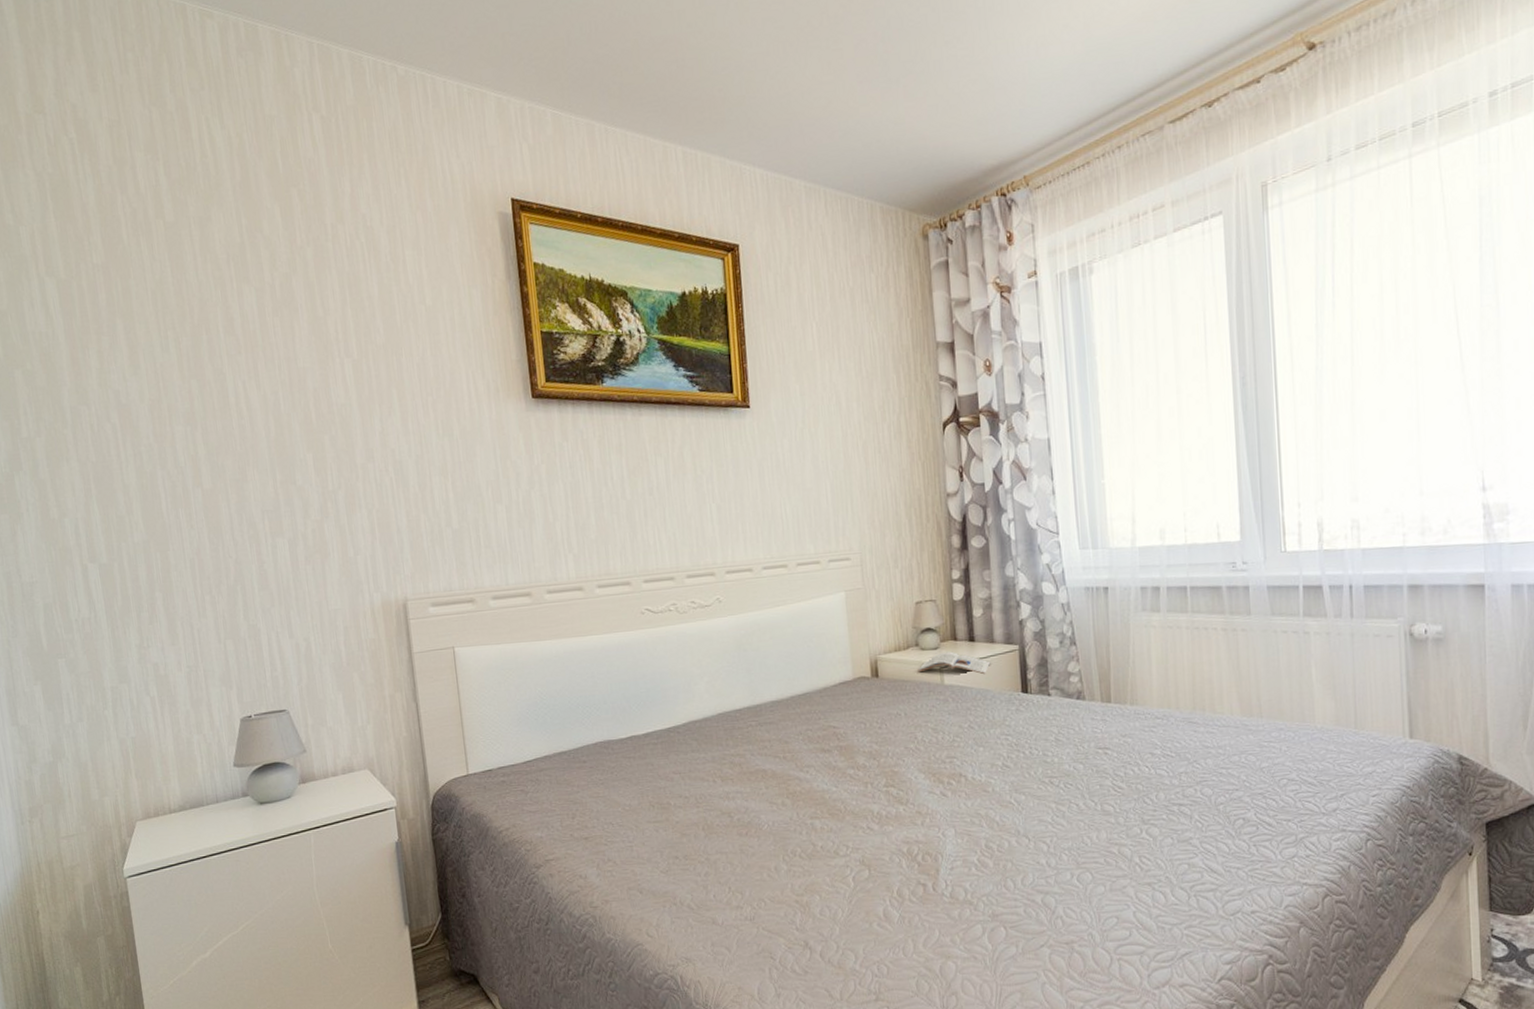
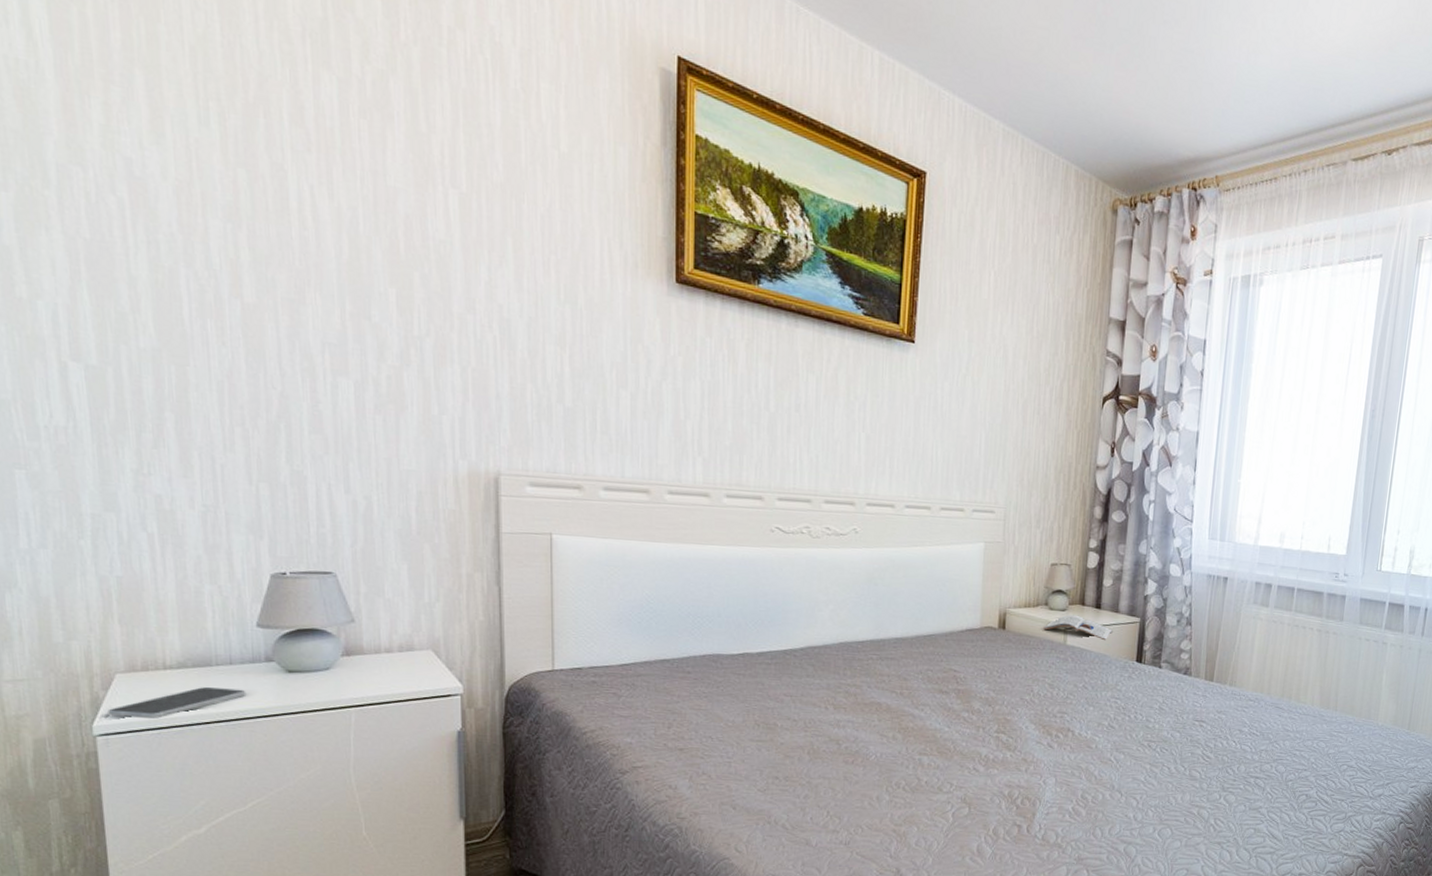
mobile phone: none [133,824,231,859] -> present [108,687,247,720]

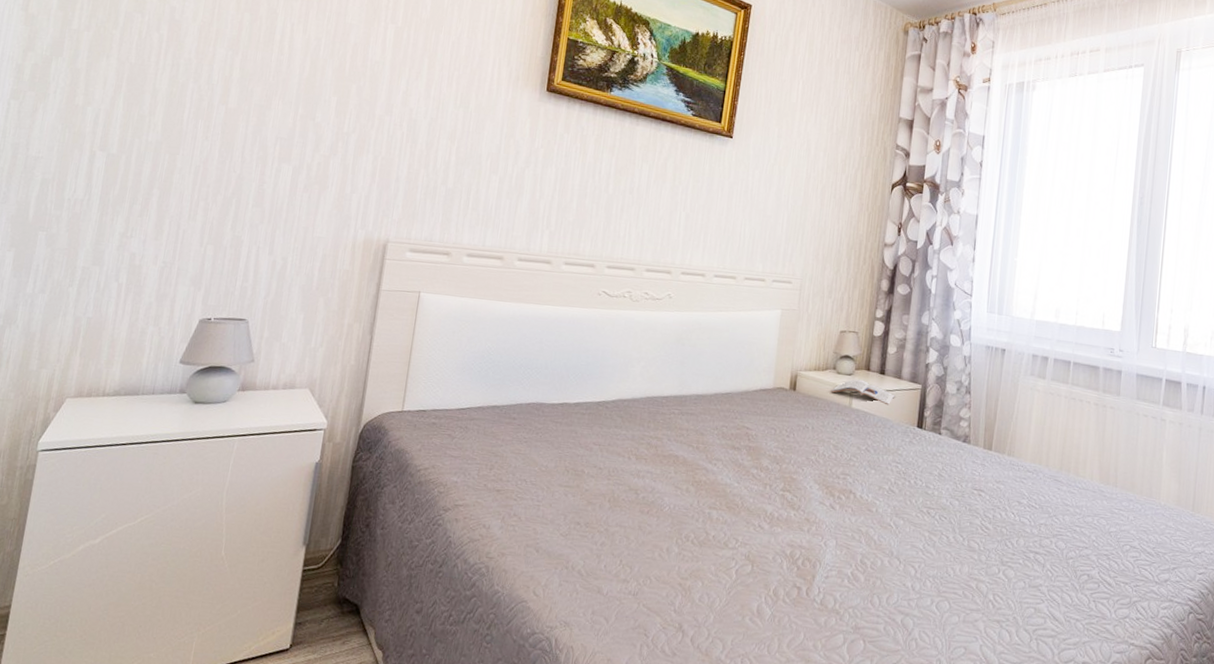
mobile phone: present [108,687,247,720] -> none [52,413,159,439]

